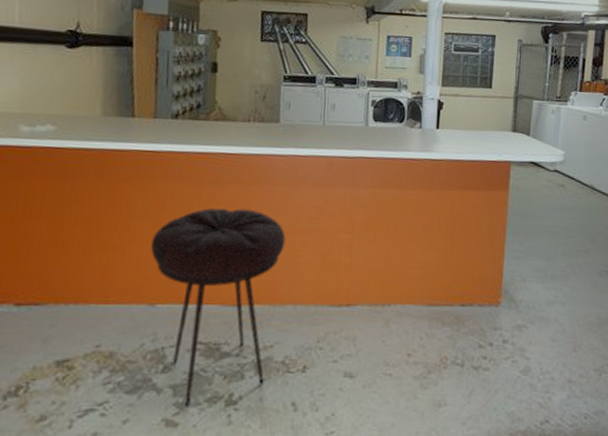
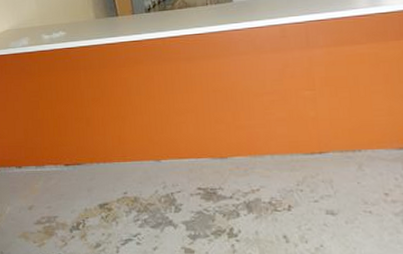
stool: present [151,208,286,407] -> none [149,78,257,239]

